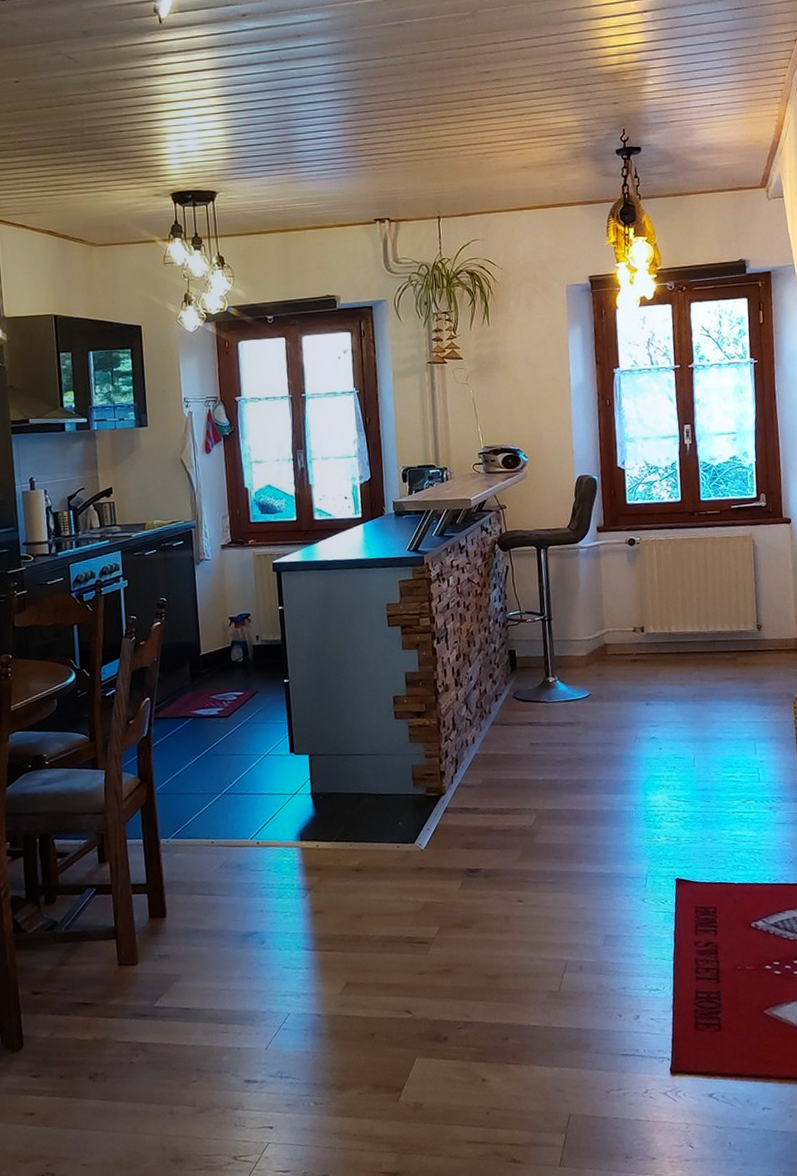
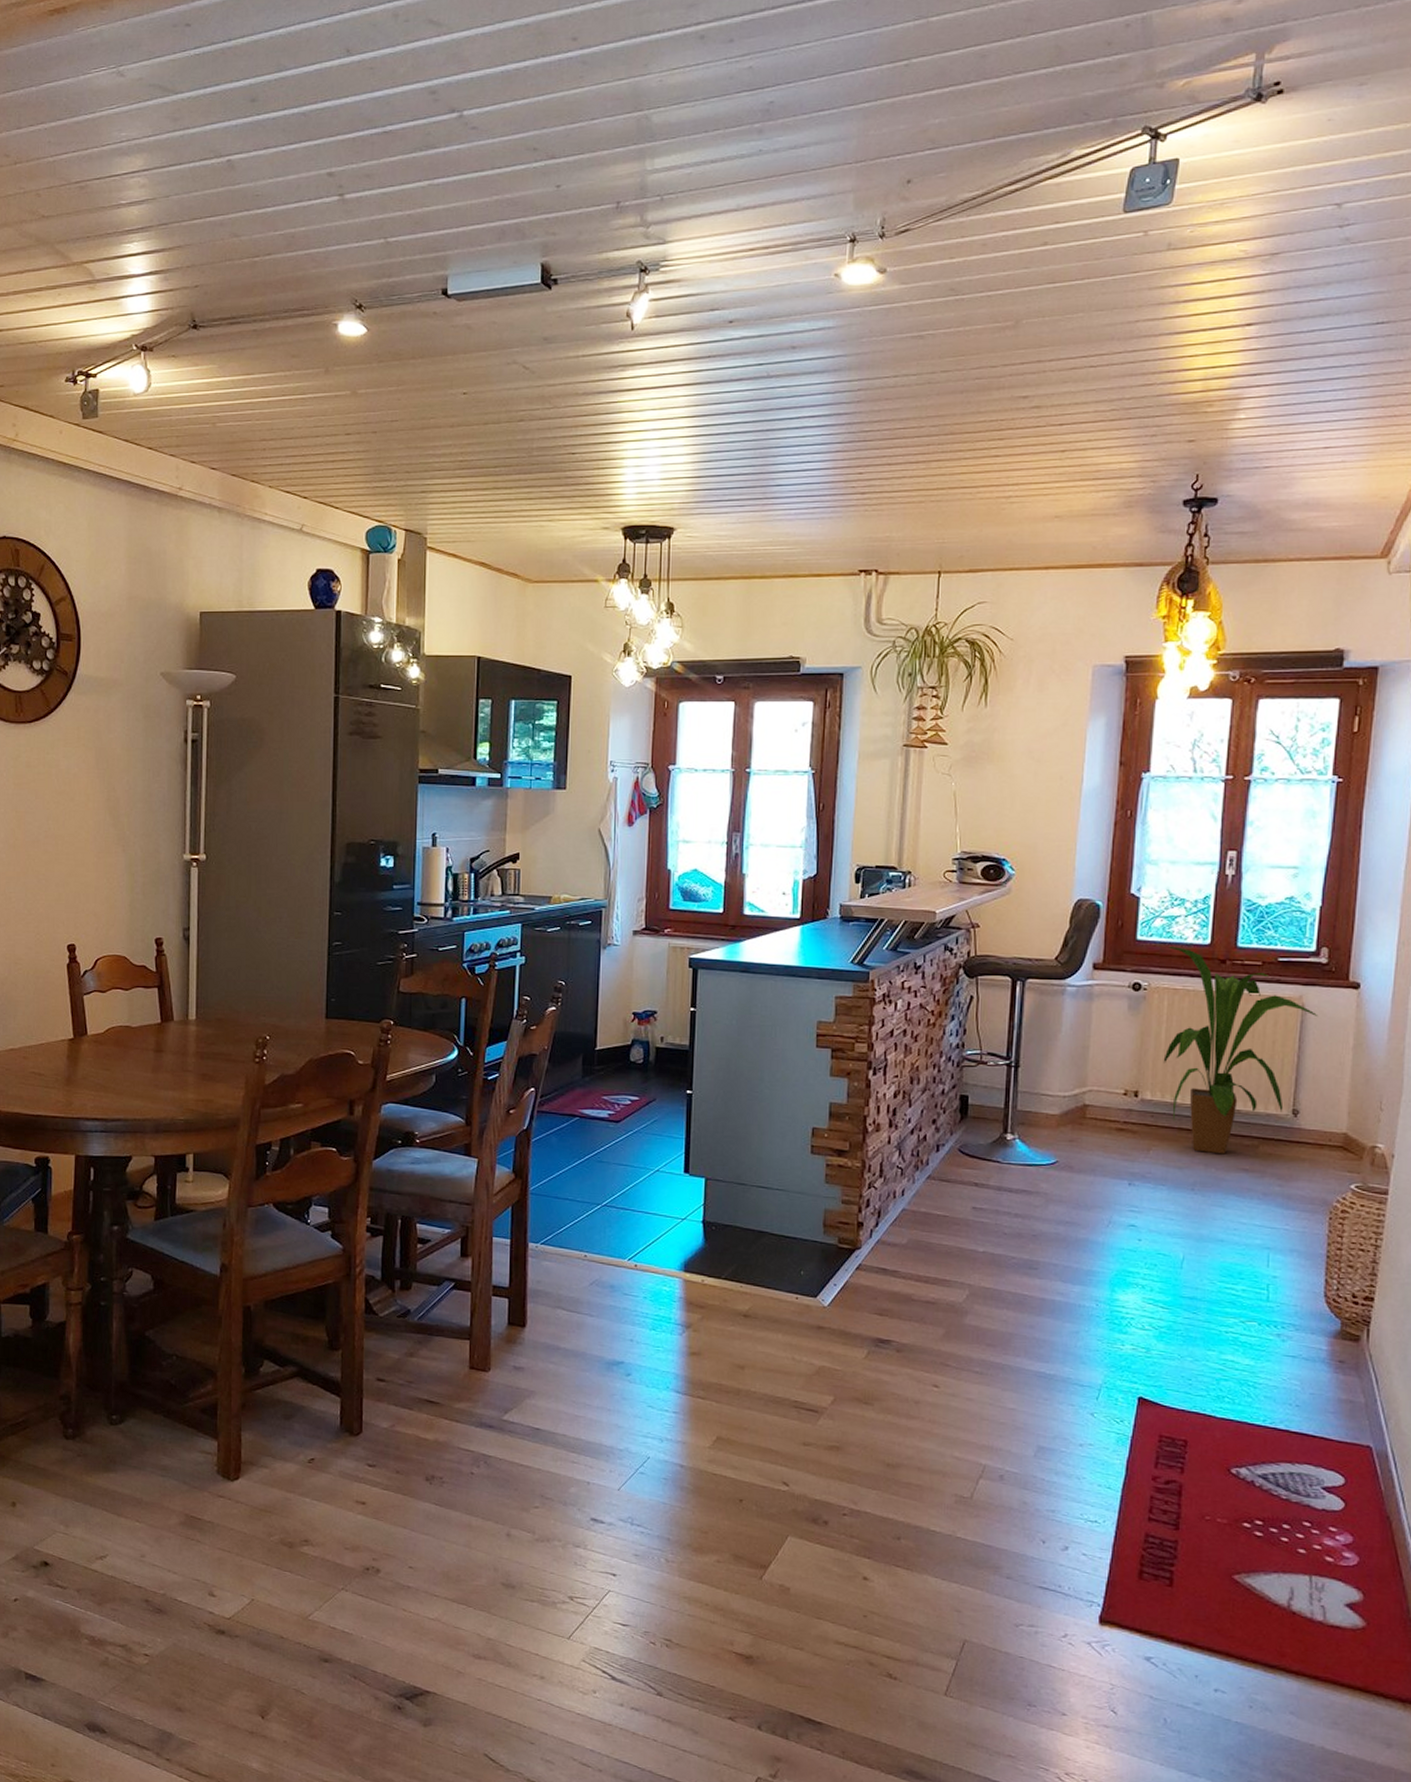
house plant: none [651,506,765,670] -> present [1163,947,1319,1155]

